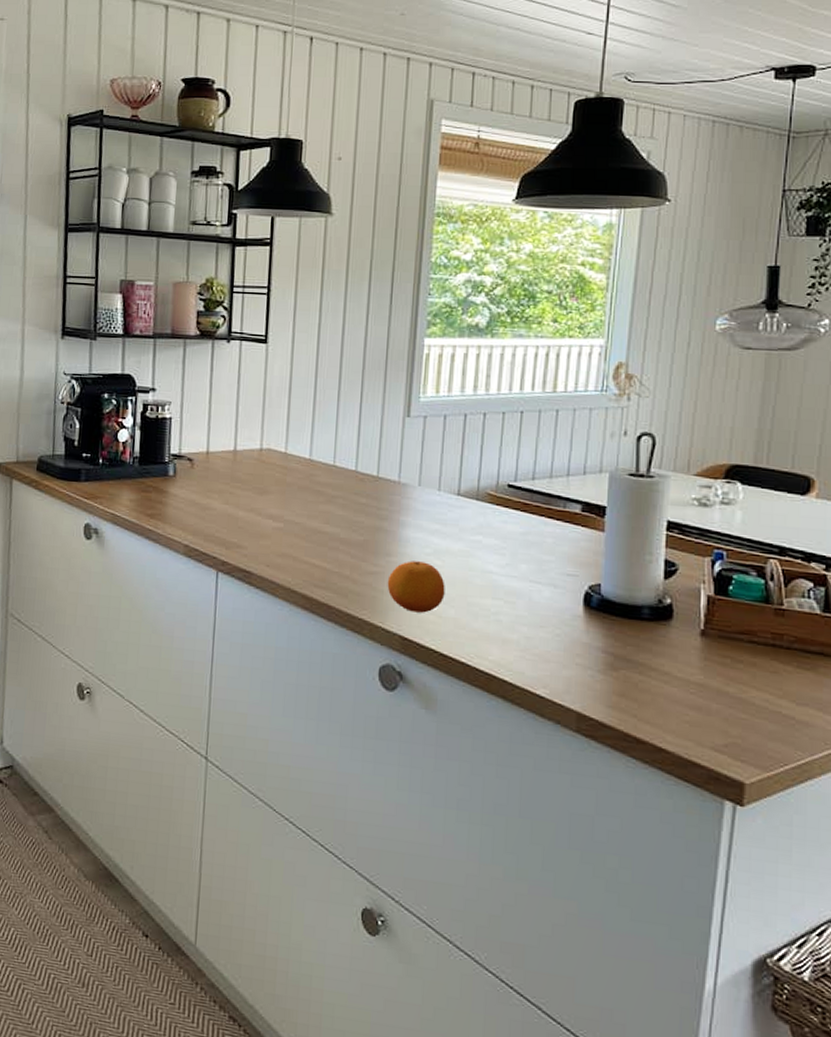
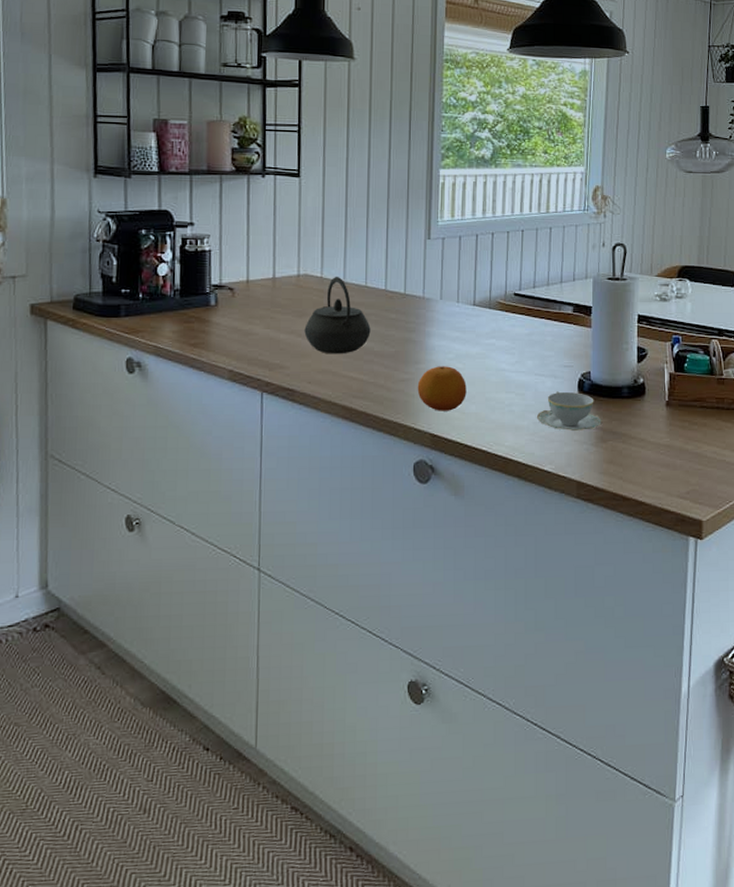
kettle: none [264,452,338,539] -> present [304,276,371,354]
teacup: none [530,603,614,654] -> present [537,391,603,432]

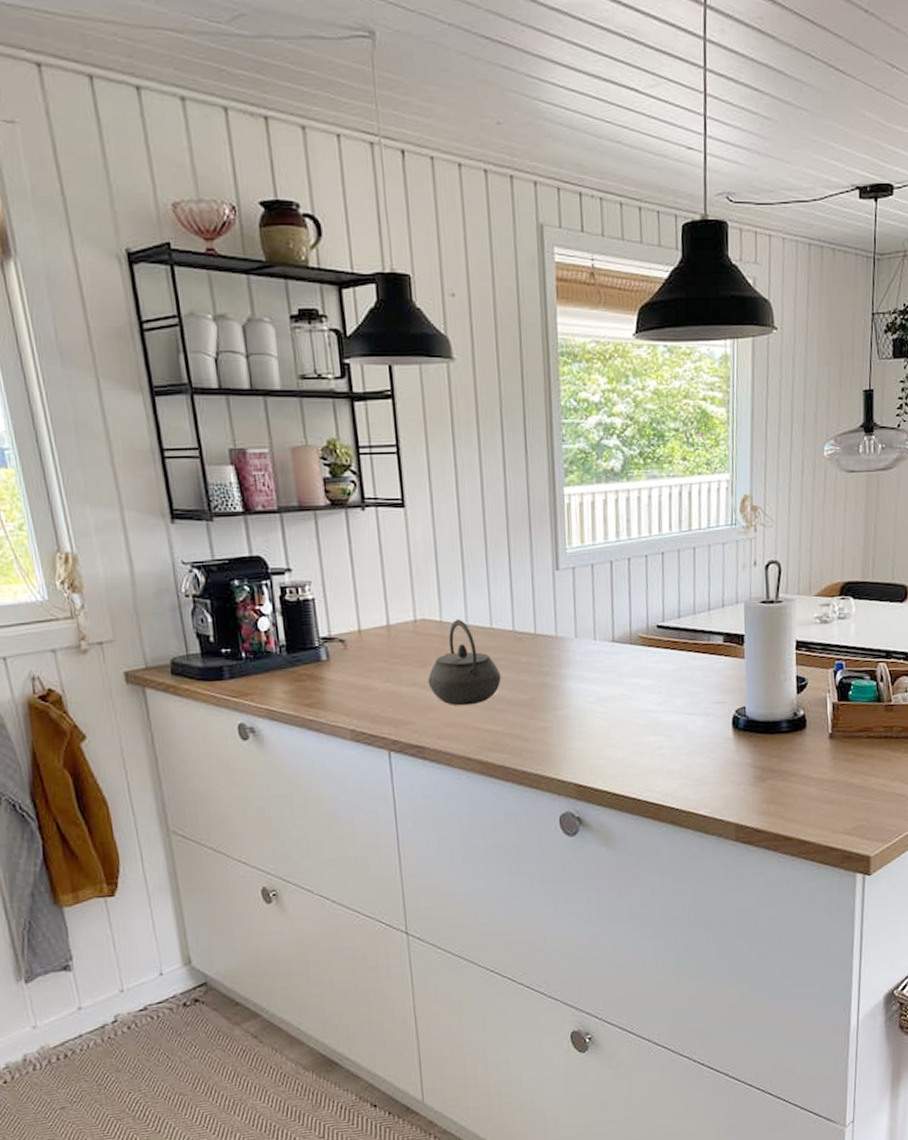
fruit: present [417,366,467,411] -> none [557,710,611,760]
teacup: present [537,391,603,432] -> none [689,730,761,772]

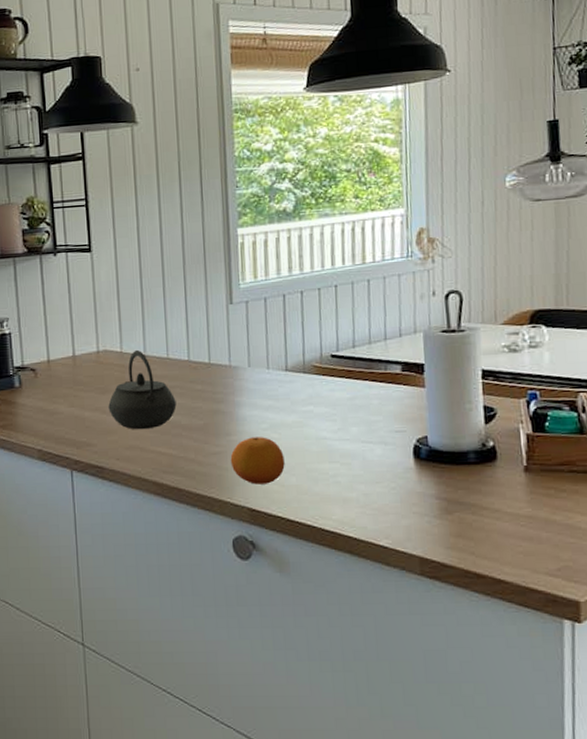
fruit: none [557,710,611,760] -> present [230,437,285,485]

